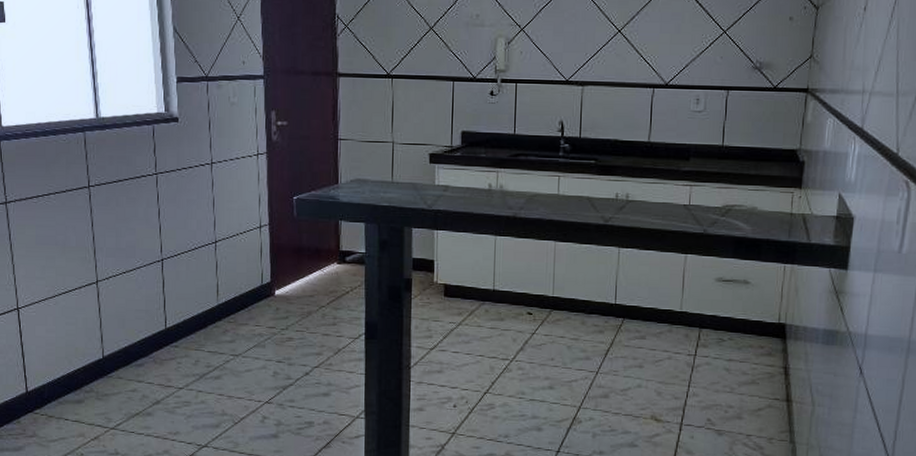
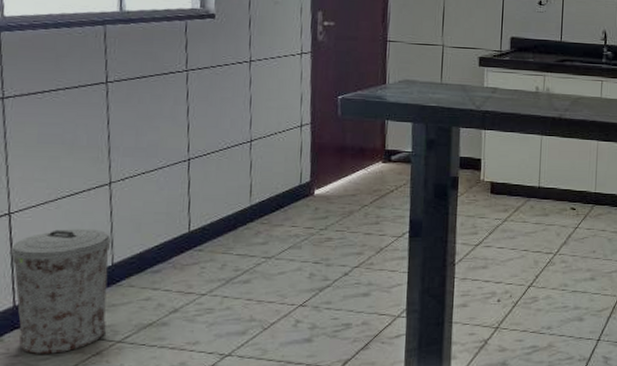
trash can: none [21,323,101,436] -> present [10,228,112,354]

